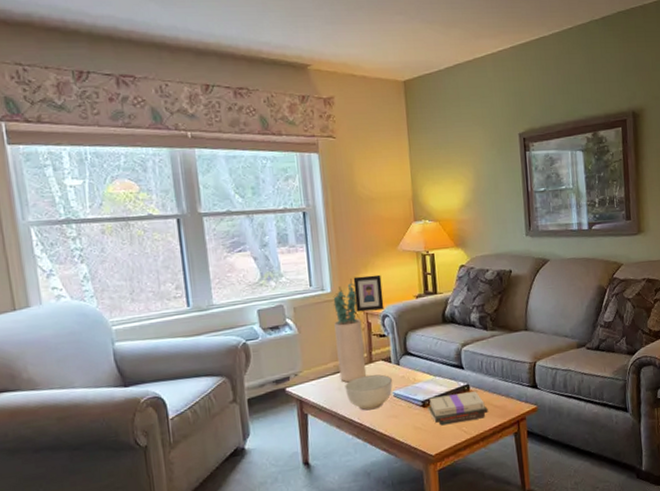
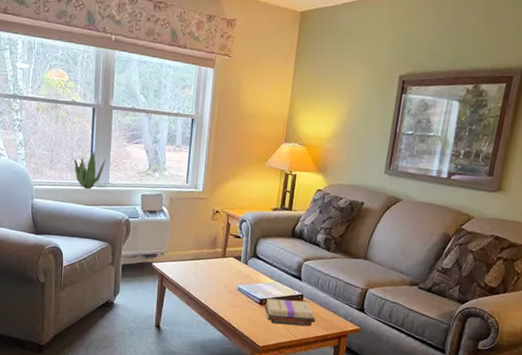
plant: none [160,270,205,318] -> present [72,151,106,190]
vase: present [333,278,367,383] -> none [196,183,223,270]
bowl: present [345,374,393,411] -> none [199,267,239,297]
picture frame: present [353,274,384,312] -> none [220,182,247,215]

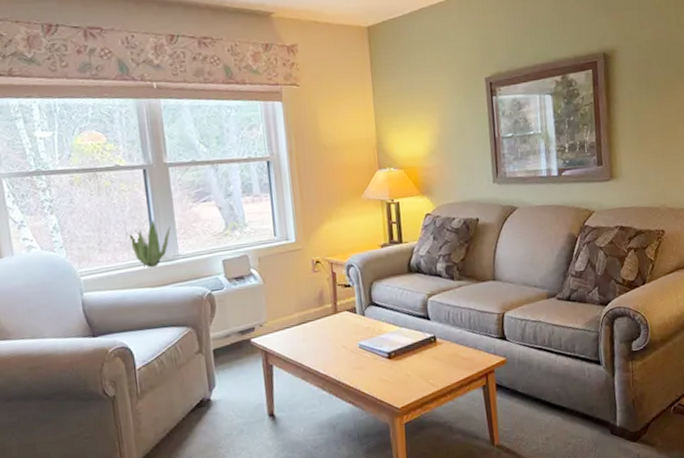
books: present [263,298,316,327] -> none [393,343,456,378]

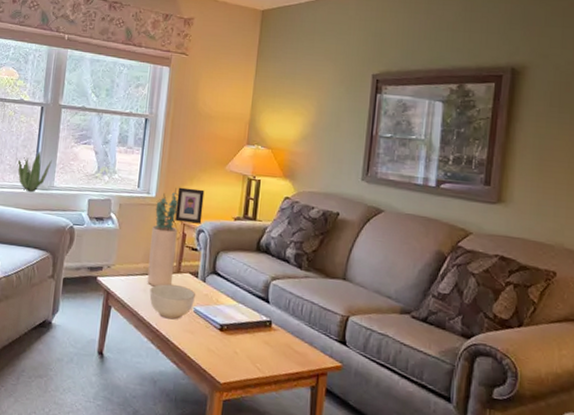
vase: none [297,228,332,334] -> present [147,188,179,287]
bowl: none [310,325,358,362] -> present [149,284,196,320]
picture frame: none [317,223,349,262] -> present [175,187,205,224]

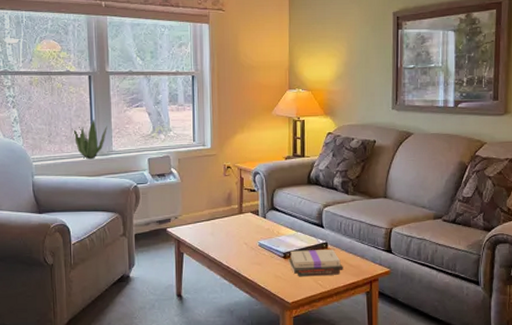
vase: present [147,188,179,287] -> none [212,137,237,229]
bowl: present [149,284,196,320] -> none [217,225,259,256]
picture frame: present [175,187,205,224] -> none [231,135,256,168]
books: none [224,323,287,361] -> present [288,249,343,277]

